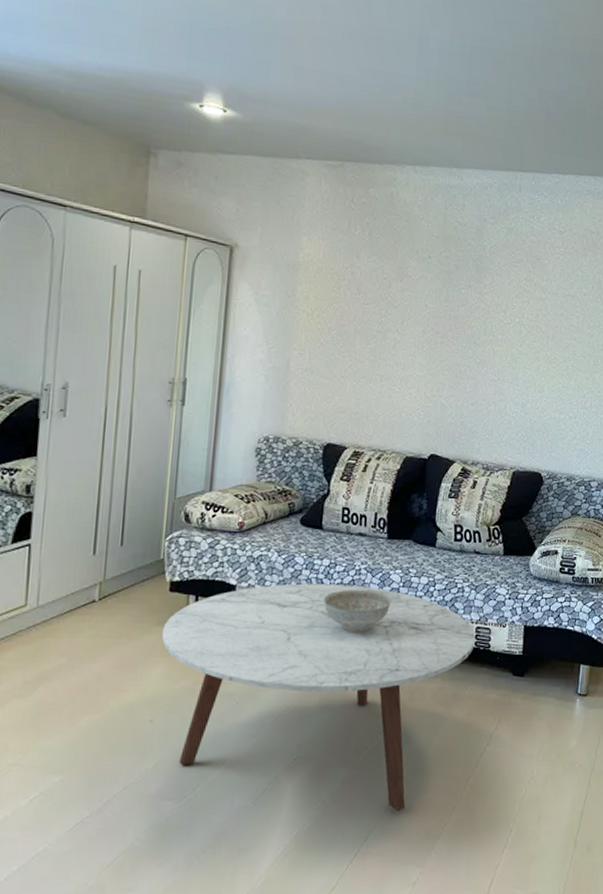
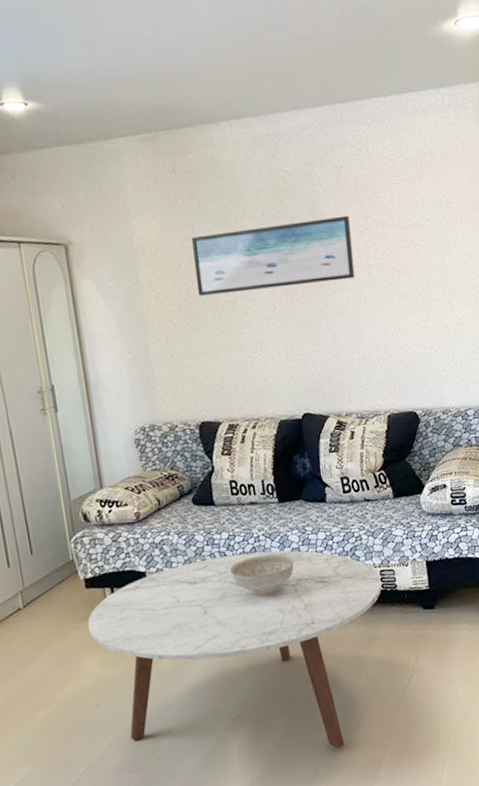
wall art: none [351,264,511,334] -> present [192,215,355,296]

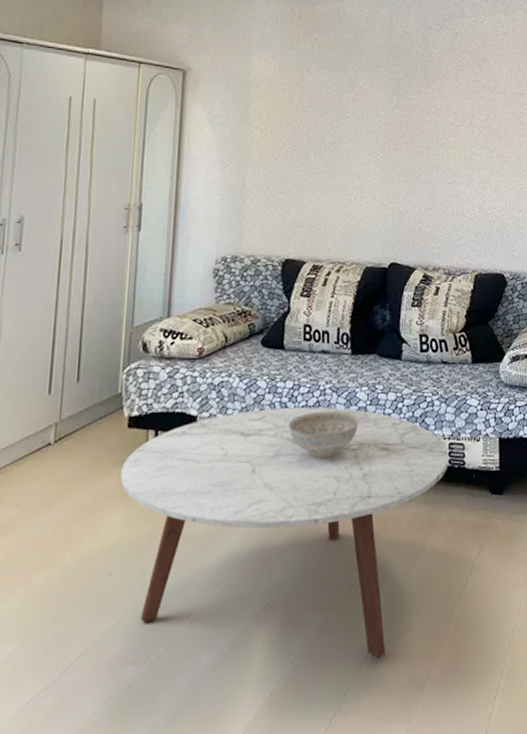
wall art: present [192,215,355,296] -> none [305,77,459,137]

